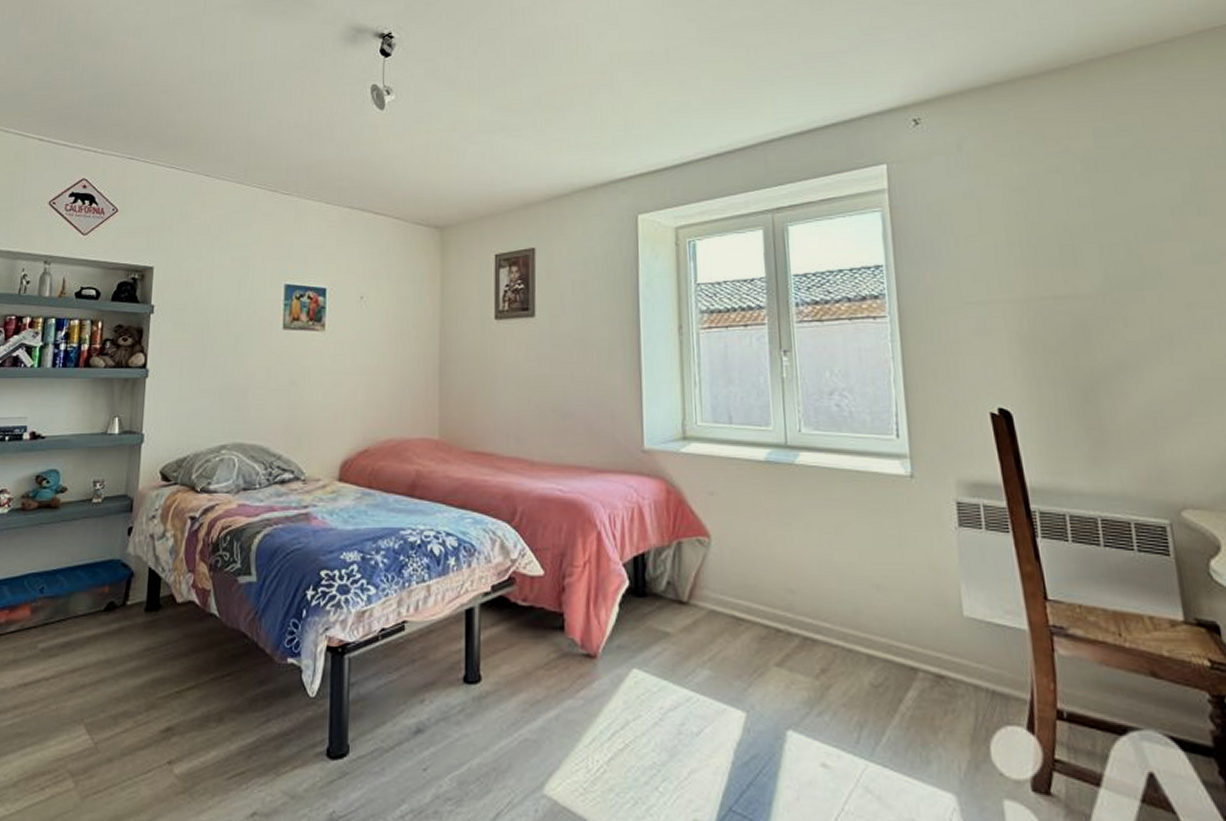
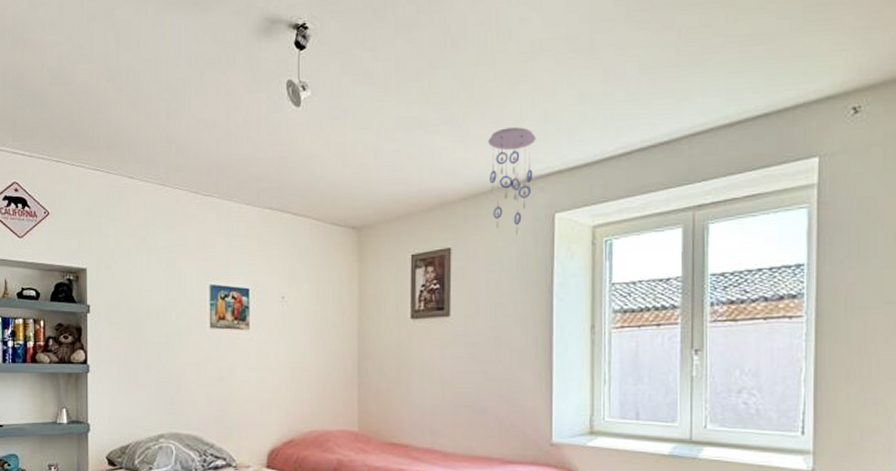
ceiling mobile: none [570,132,617,236] -> present [488,127,536,235]

